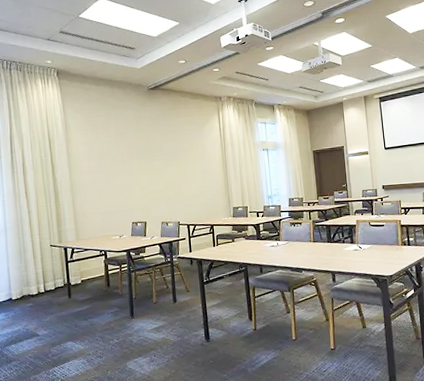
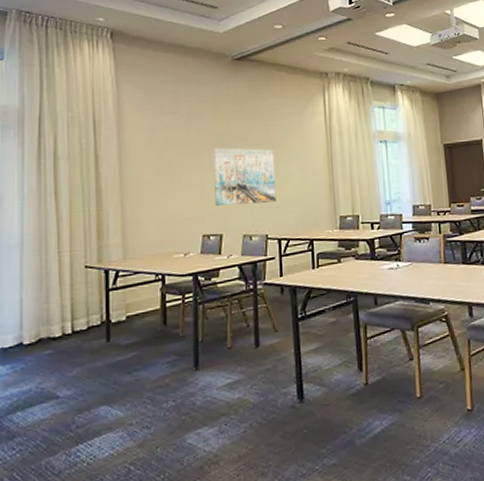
wall art: none [137,157,185,201] -> present [213,147,276,206]

